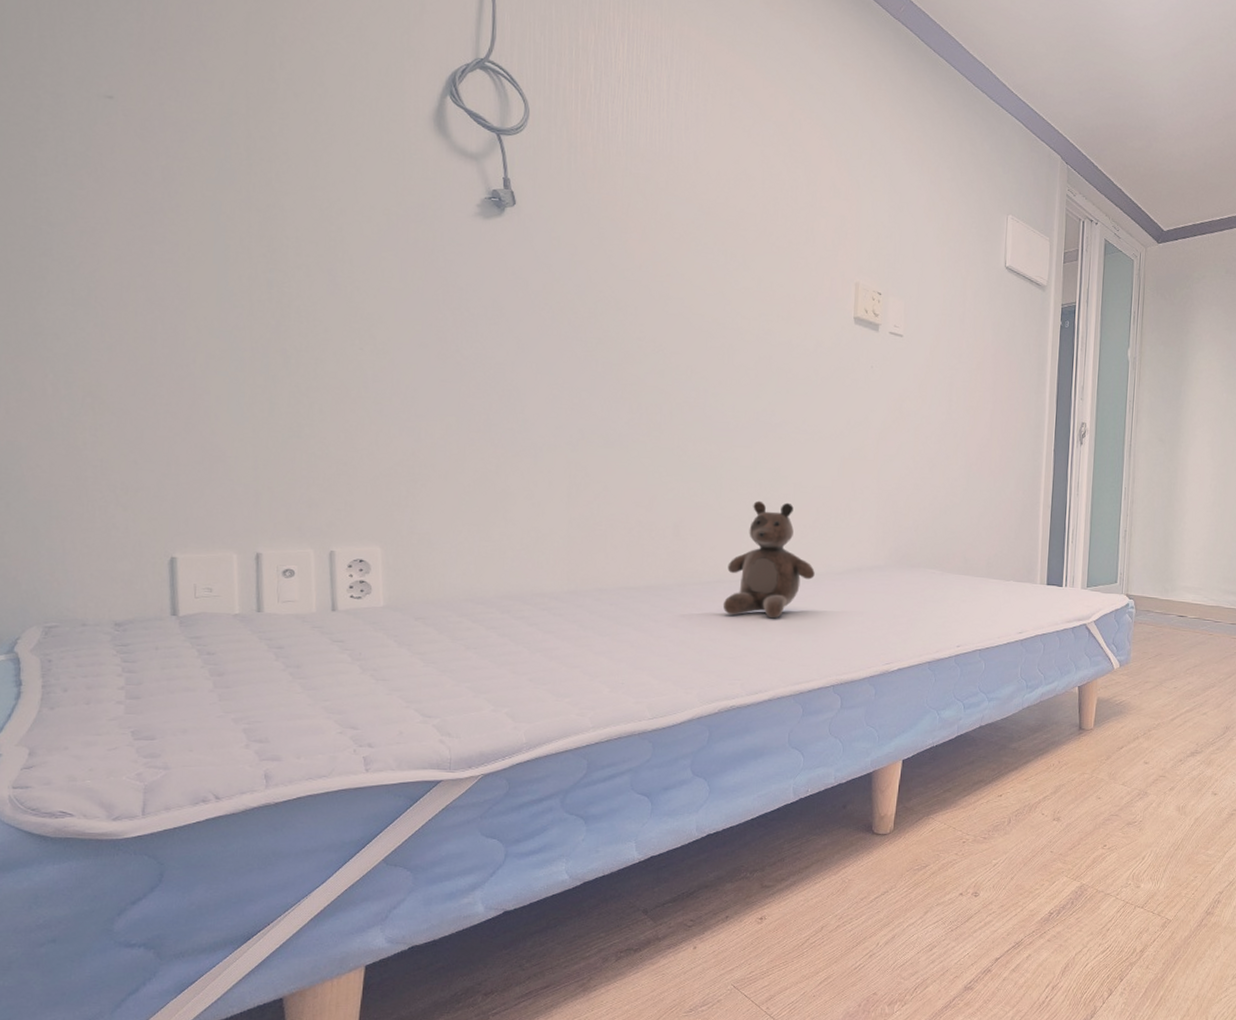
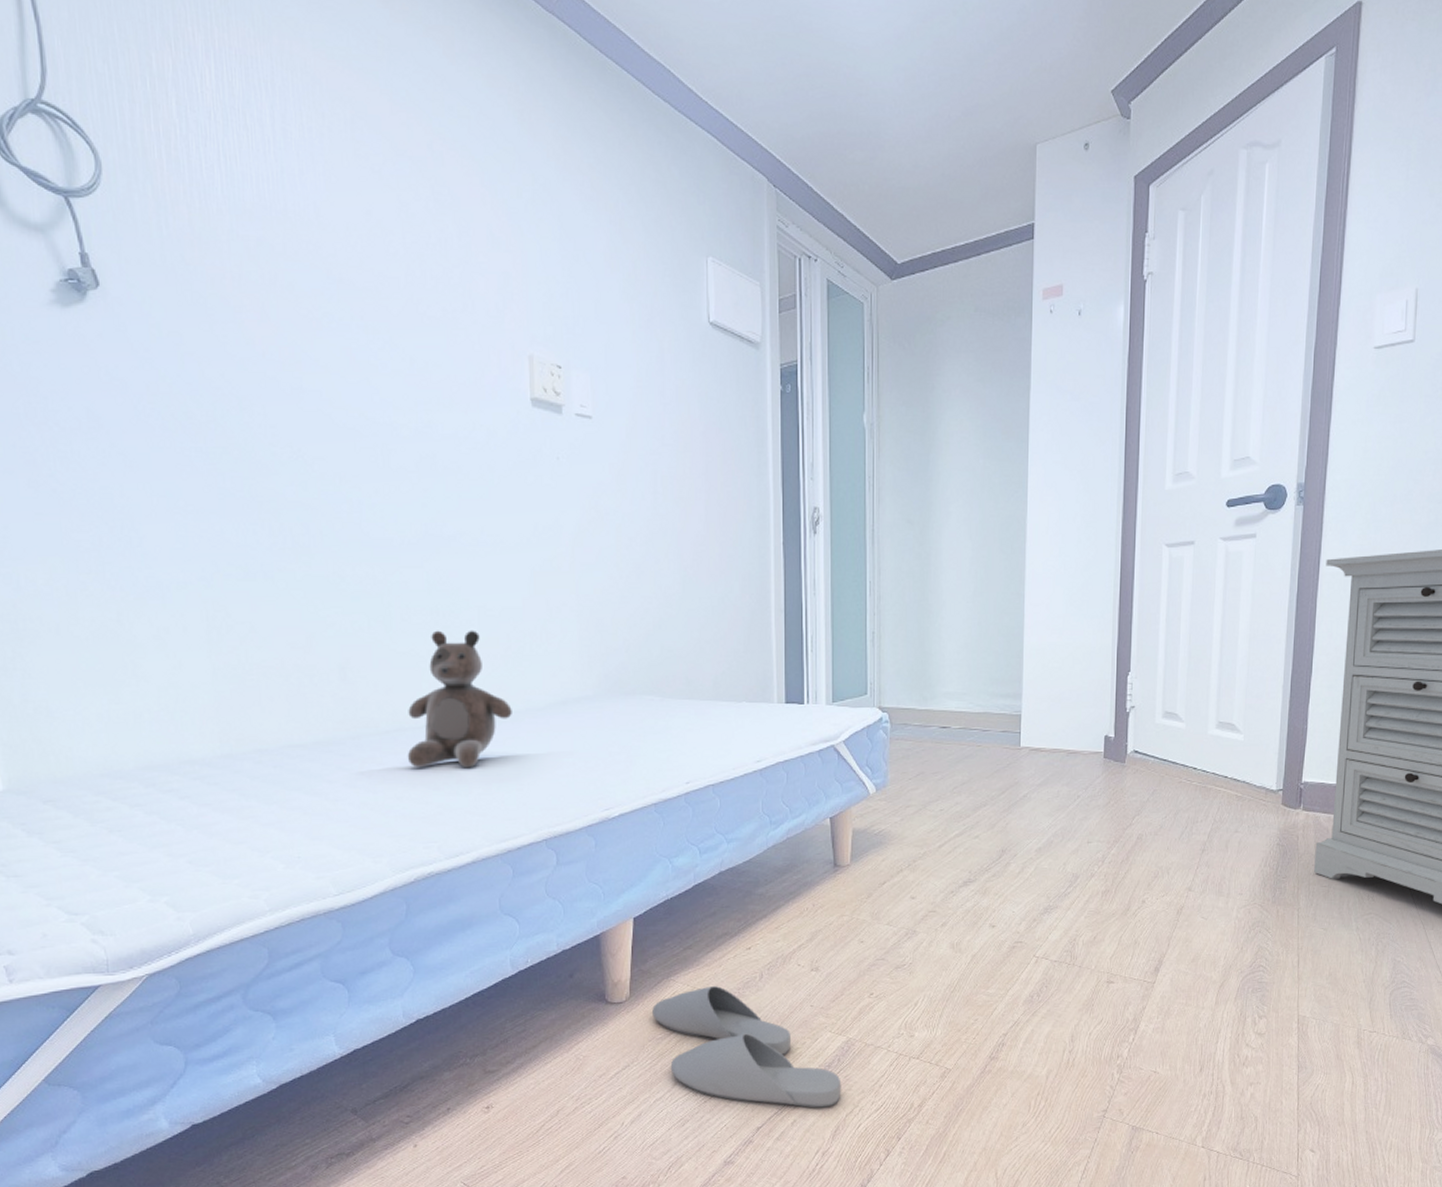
slippers: none [912,826,1073,945] -> present [652,985,841,1108]

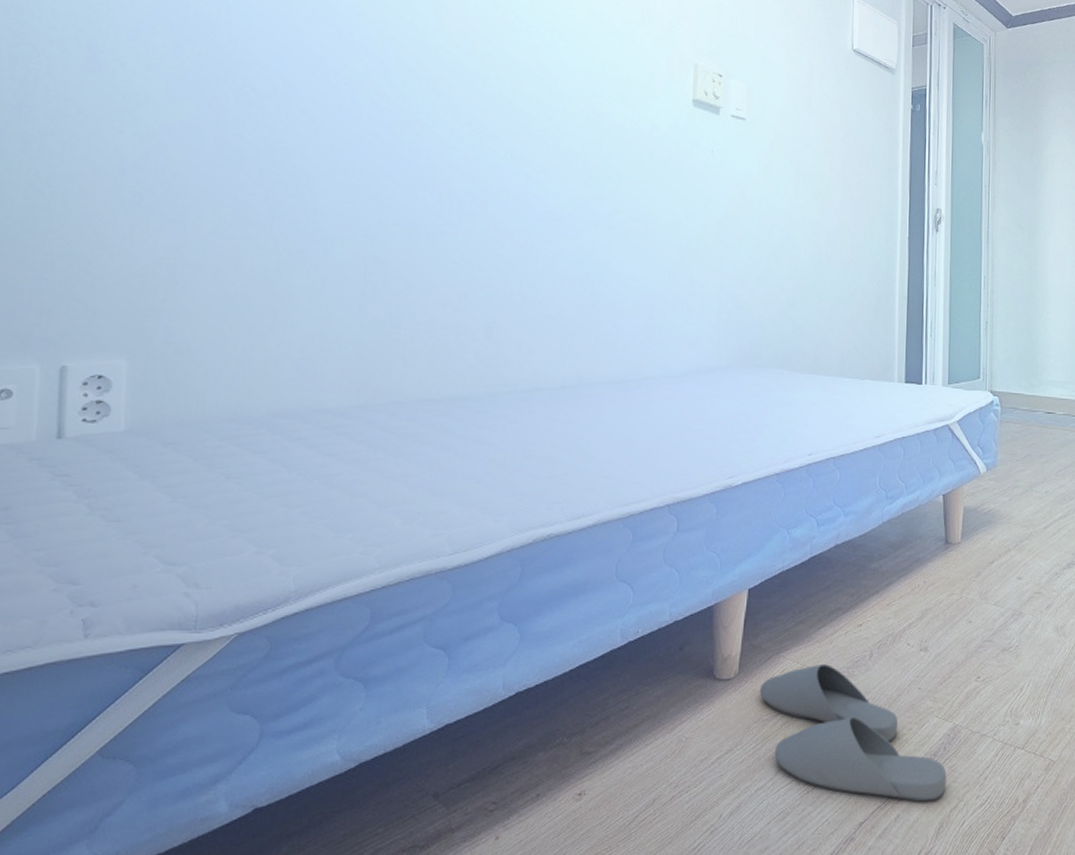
stuffed animal: present [407,630,512,768] -> none [541,297,648,430]

